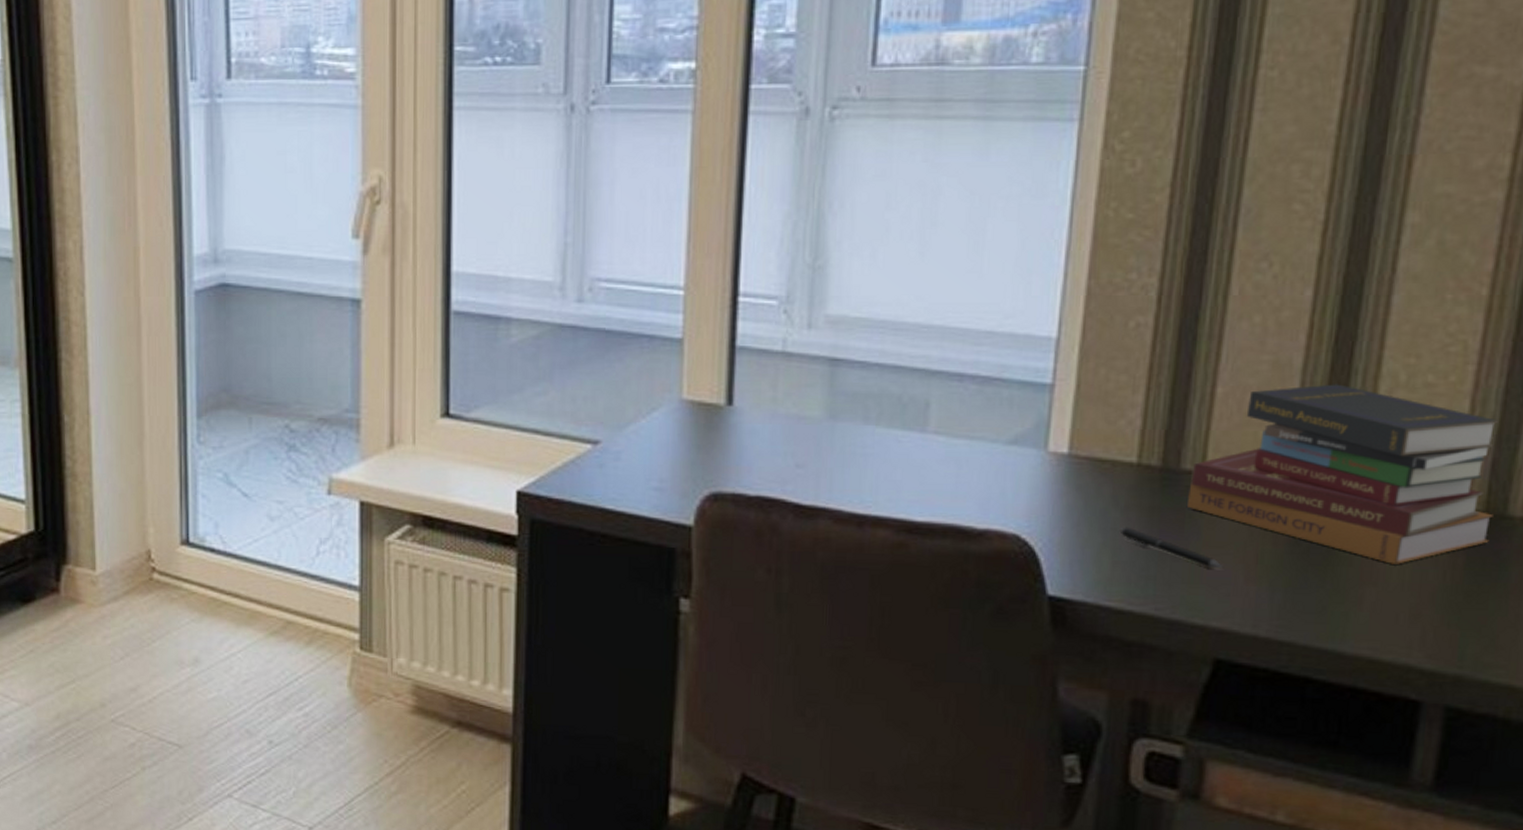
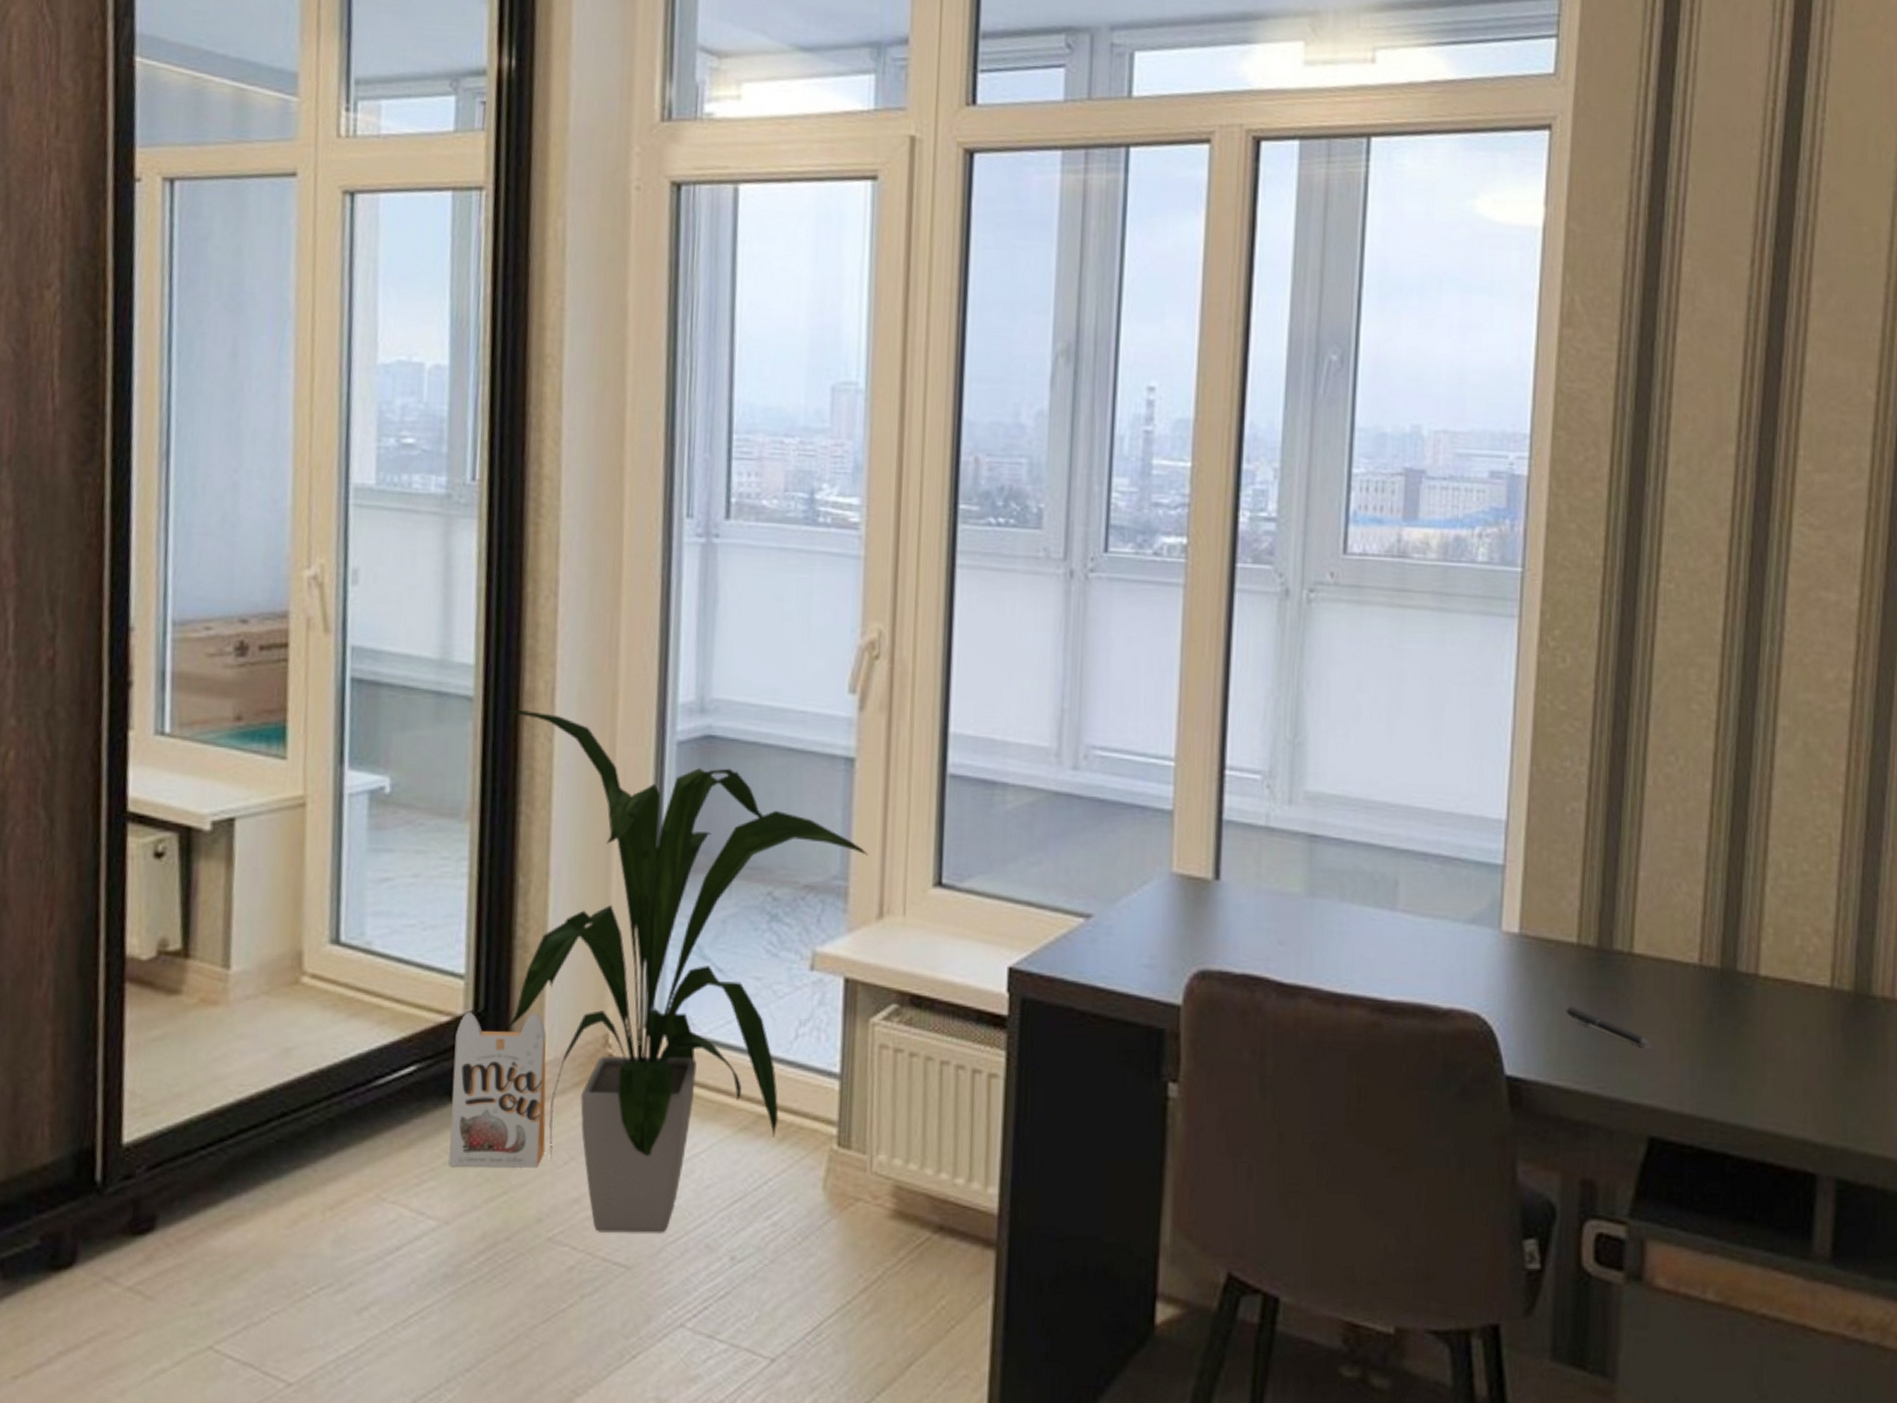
shopping bag: none [22,530,104,662] -> present [448,1011,547,1168]
house plant: none [43,267,378,719] -> present [507,709,869,1233]
books: present [1188,384,1498,564] -> none [1620,870,1862,1042]

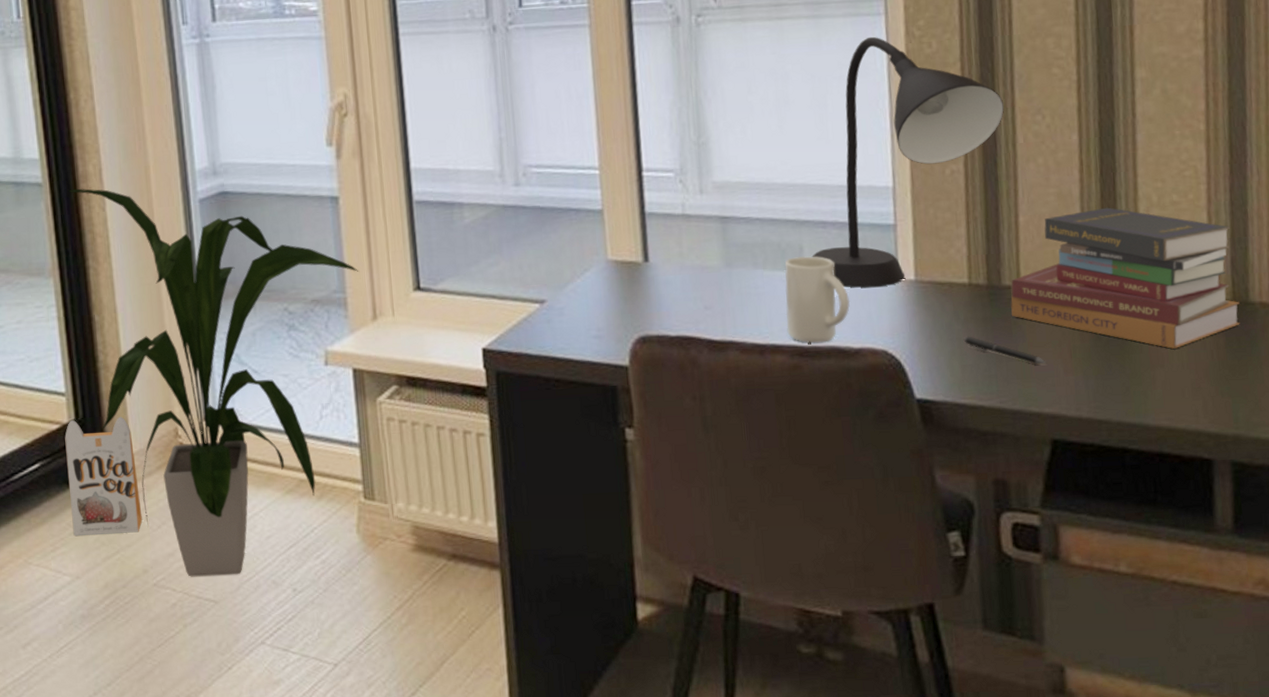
mug: none [1369,891,1445,999] -> present [784,255,850,343]
desk lamp: none [1407,641,1637,937] -> present [812,36,1005,288]
books: none [1620,870,1862,1042] -> present [1010,207,1241,349]

